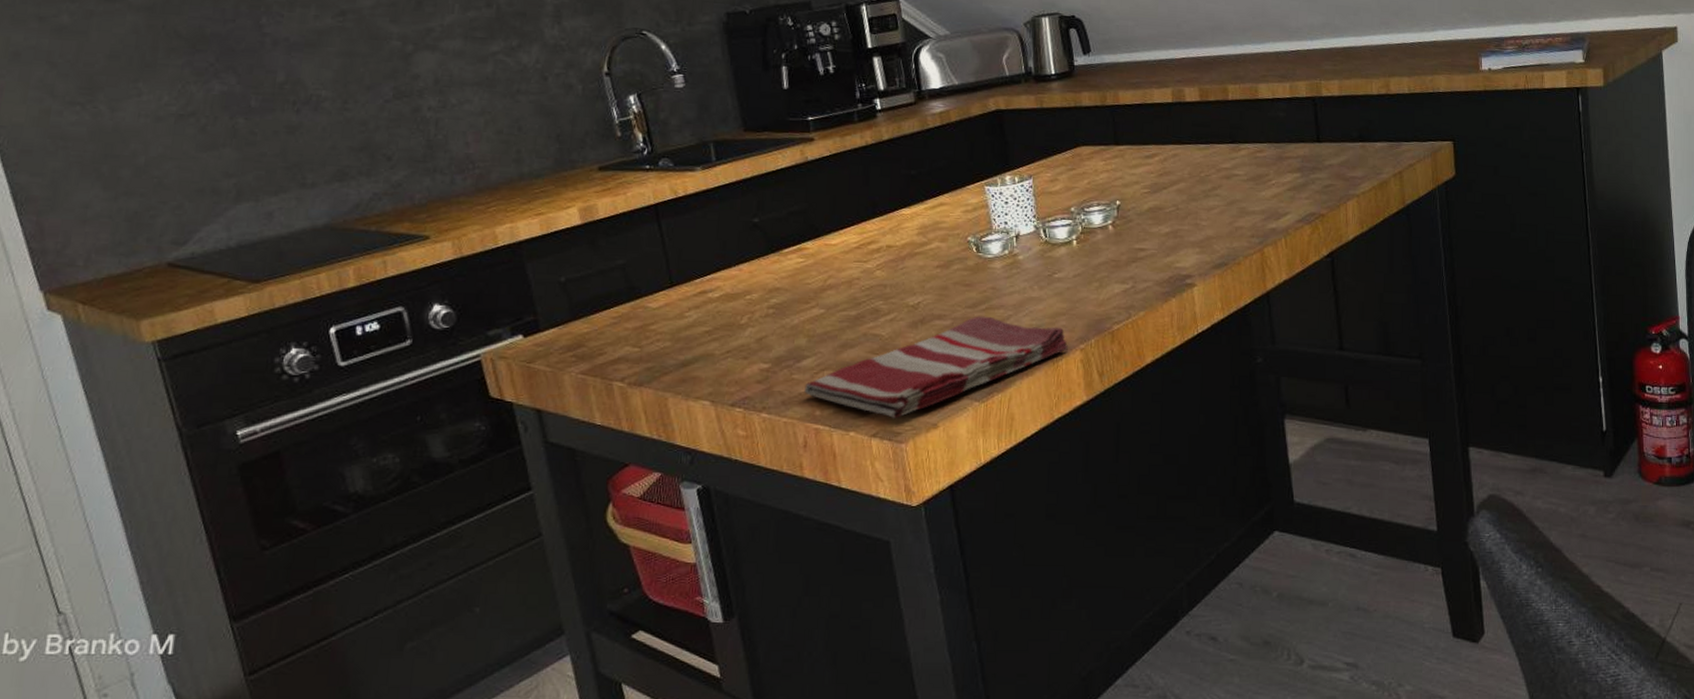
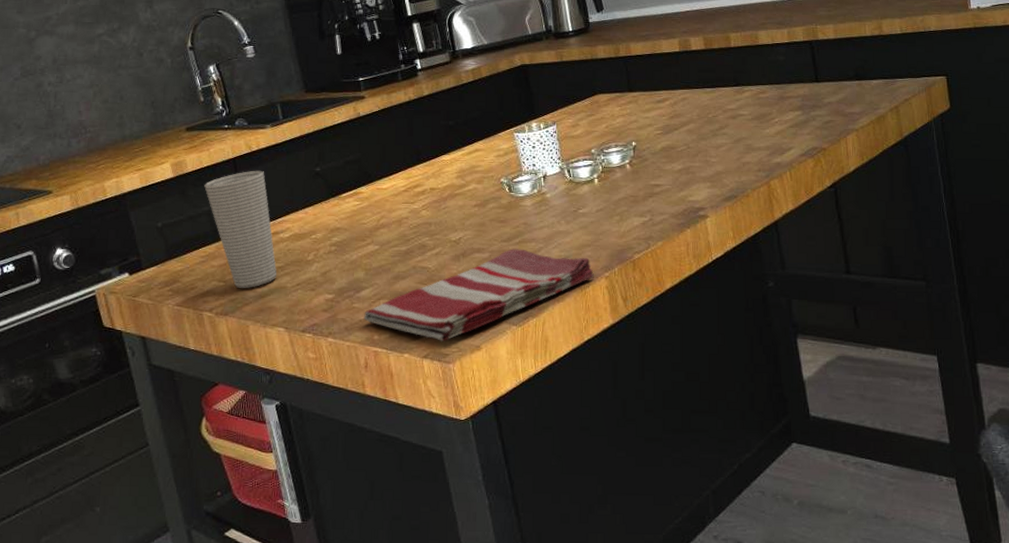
cup: none [619,219,704,355] -> present [204,170,277,288]

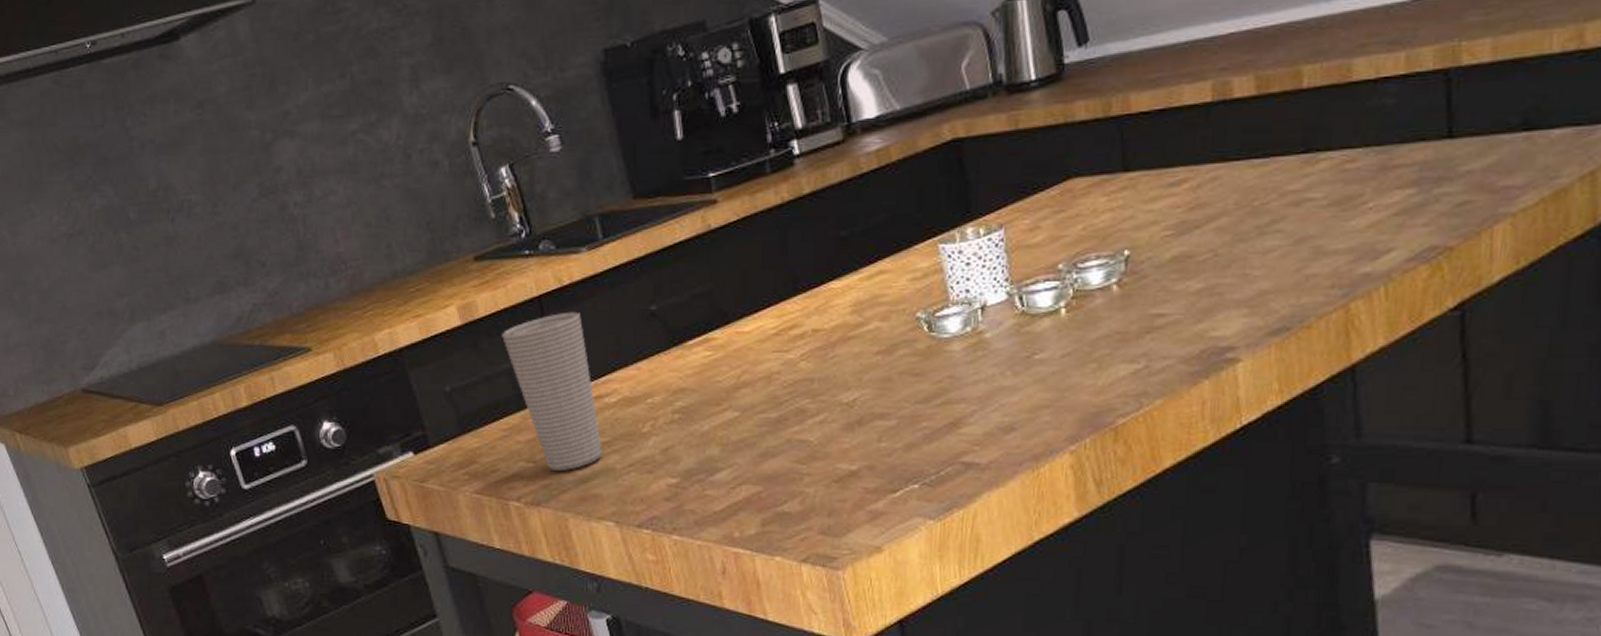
dish towel: present [364,249,594,341] -> none [720,413,1053,540]

